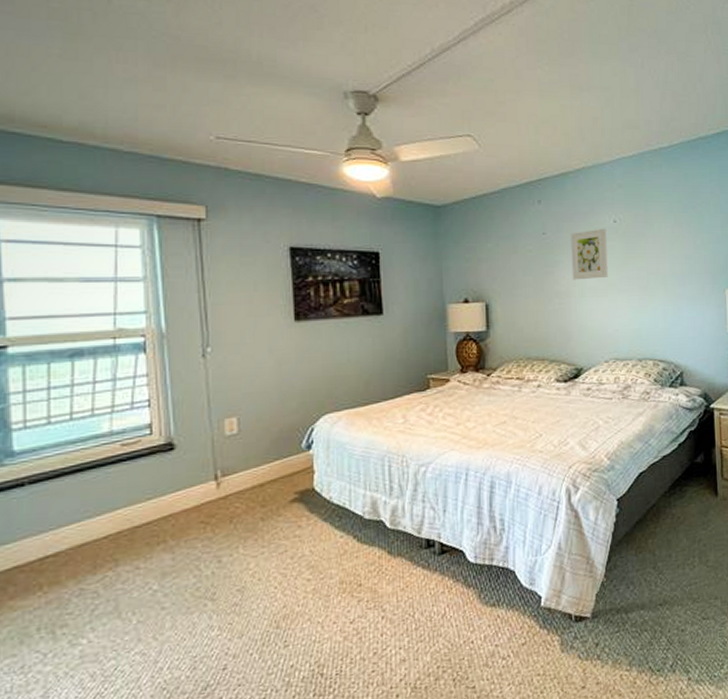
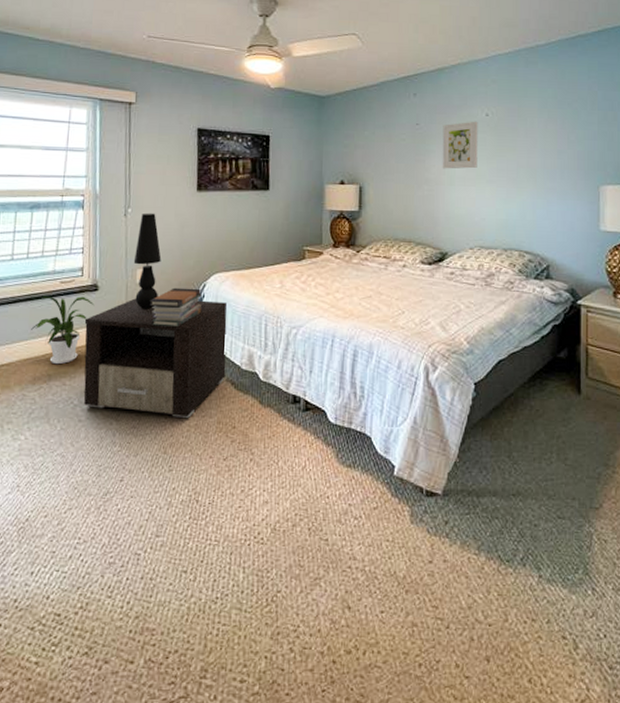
house plant: none [85,459,171,546] -> present [31,295,95,365]
nightstand: none [159,446,346,590] -> present [83,298,227,418]
table lamp: none [219,350,255,466] -> present [133,212,162,309]
book stack: none [244,433,310,483] -> present [149,287,202,328]

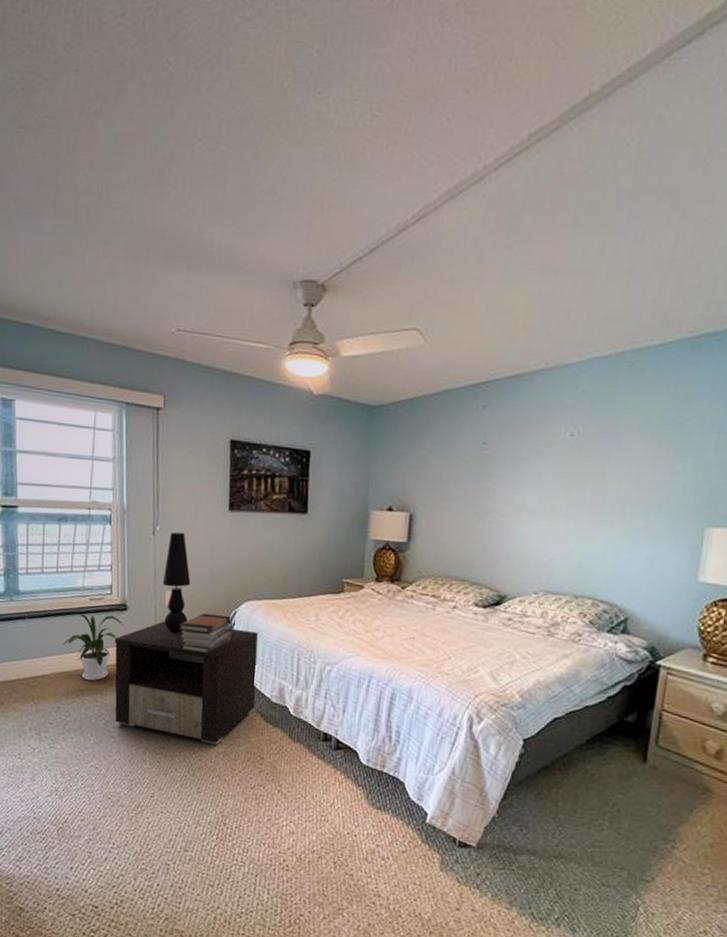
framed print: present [442,121,478,169] -> none [509,441,560,500]

